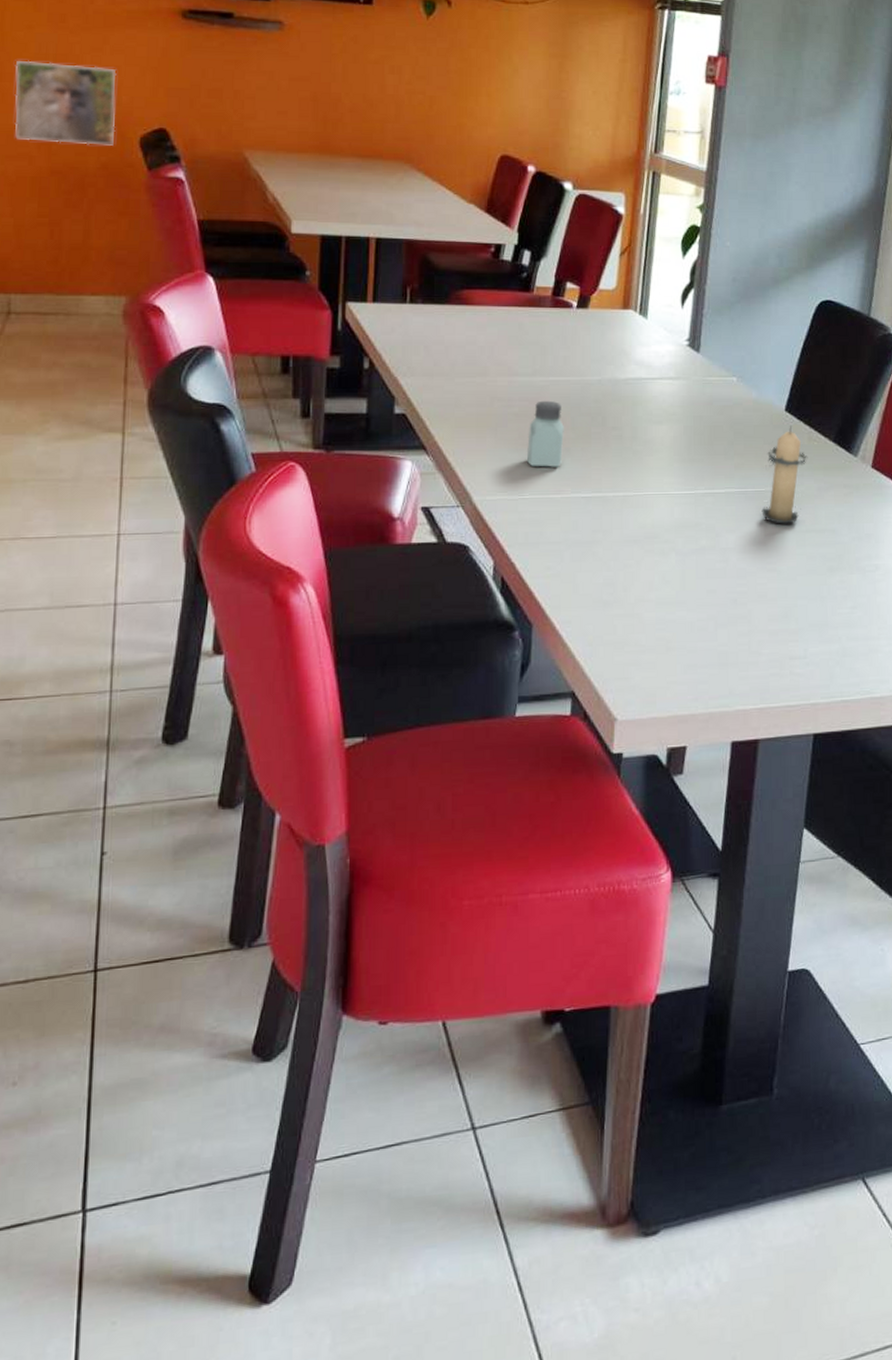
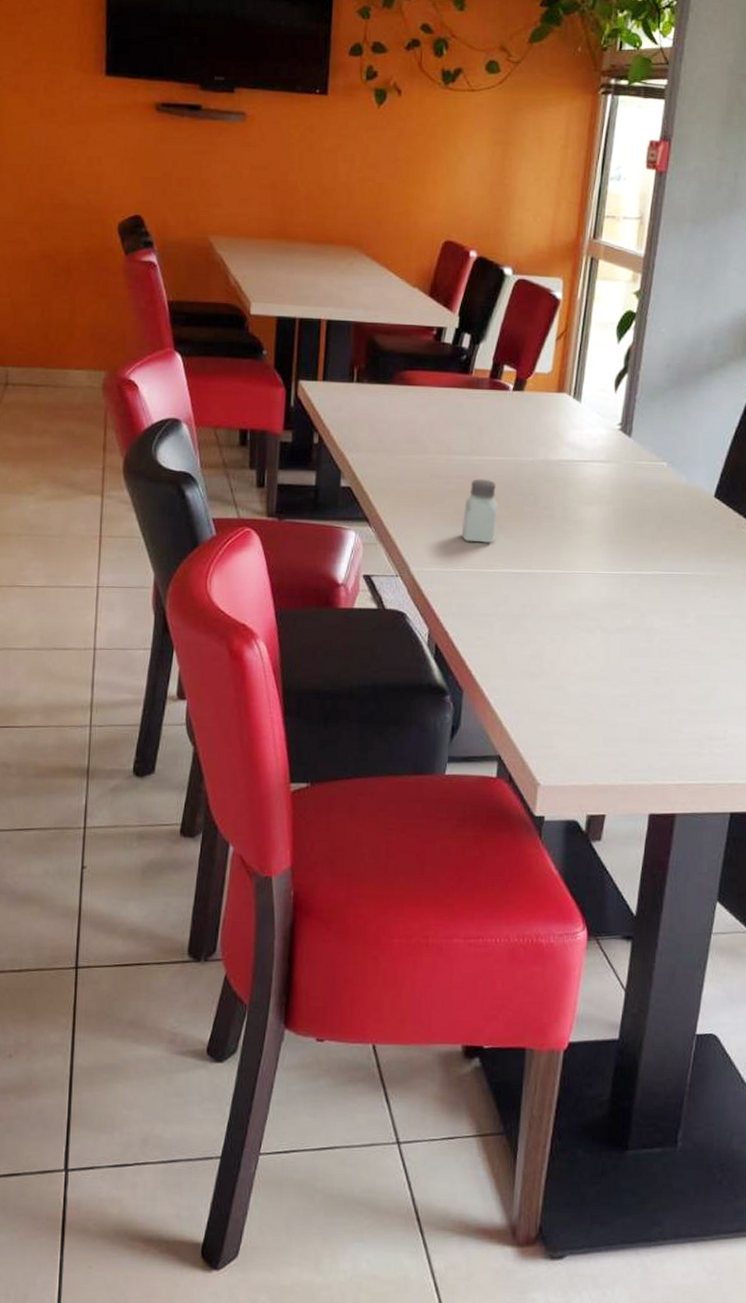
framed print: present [14,60,117,146] -> none [11,152,99,232]
candle: present [761,426,808,524] -> none [687,512,736,608]

